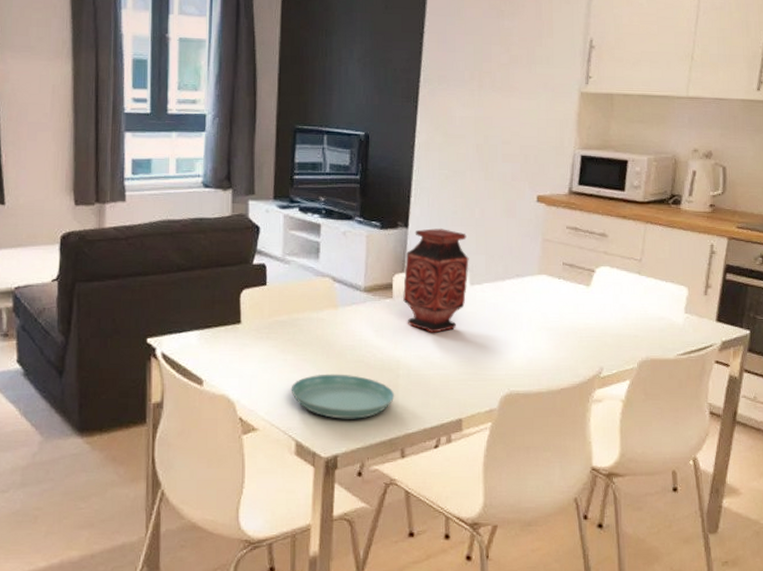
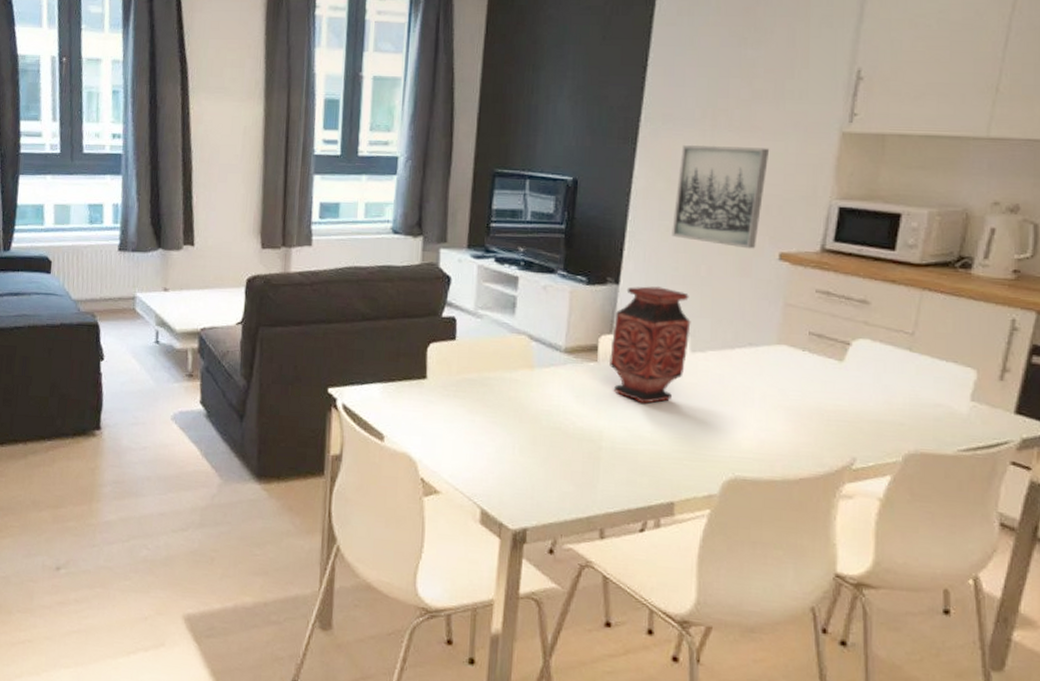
saucer: present [291,374,395,419] -> none [478,438,596,492]
wall art: none [450,103,526,193] -> present [671,145,770,249]

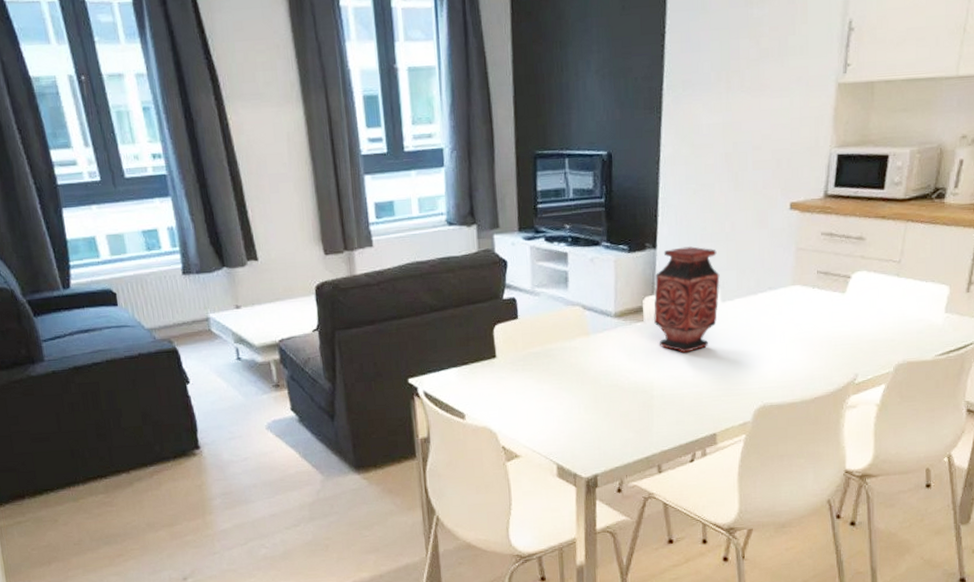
wall art: present [671,145,770,249] -> none [698,105,778,202]

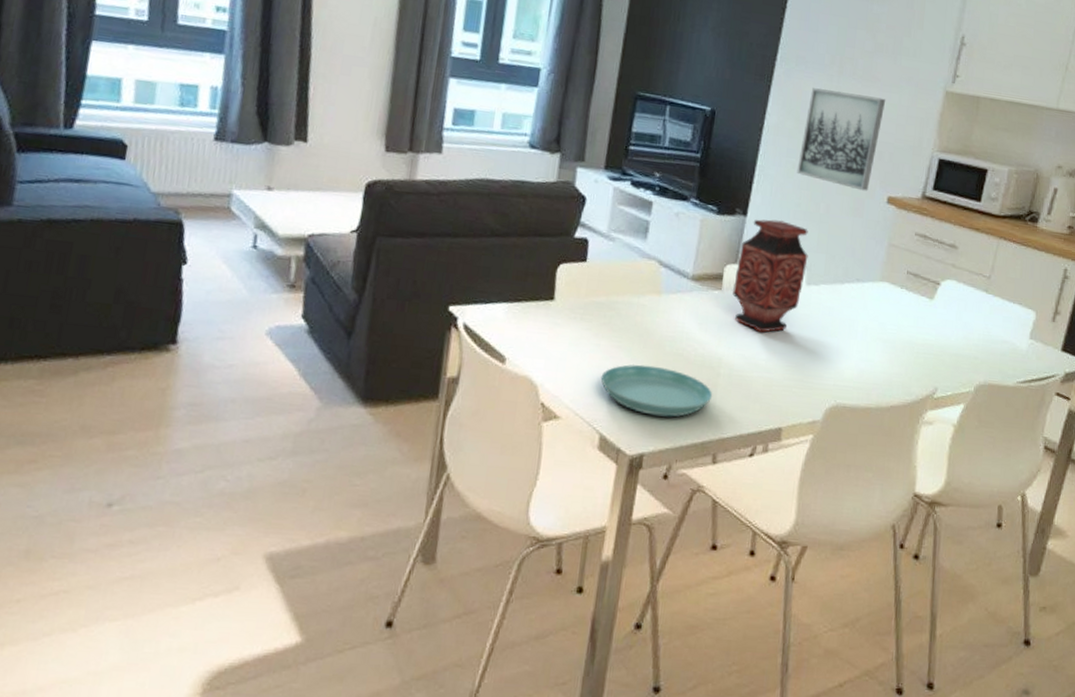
saucer: none [549,399,650,442] -> present [600,364,713,417]
wall art: none [698,105,778,202] -> present [797,88,886,191]

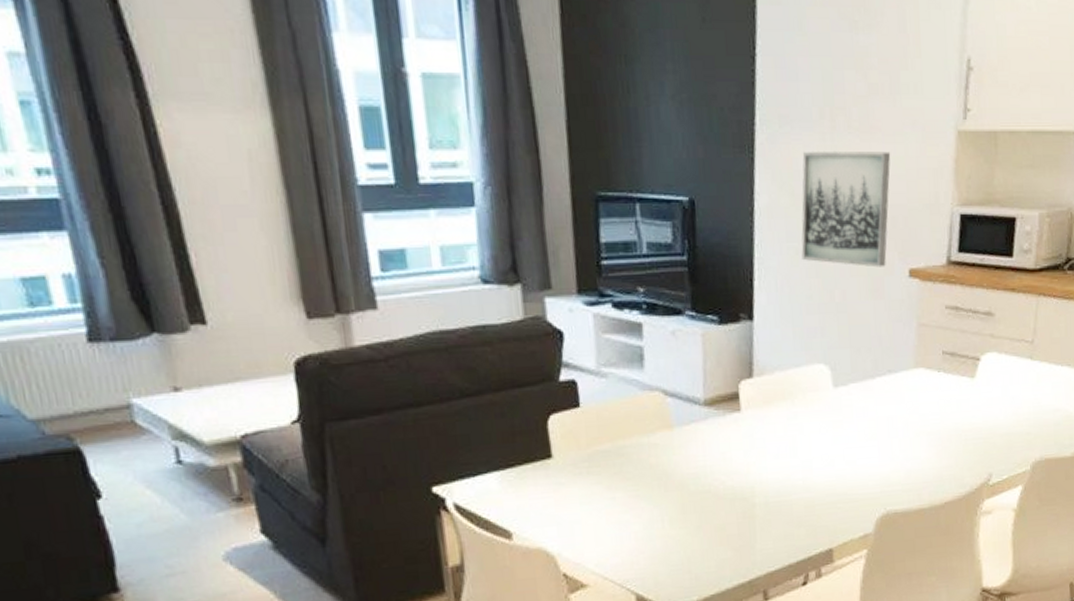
saucer: present [600,364,713,417] -> none [623,509,752,563]
vase: present [733,219,808,333] -> none [752,319,831,450]

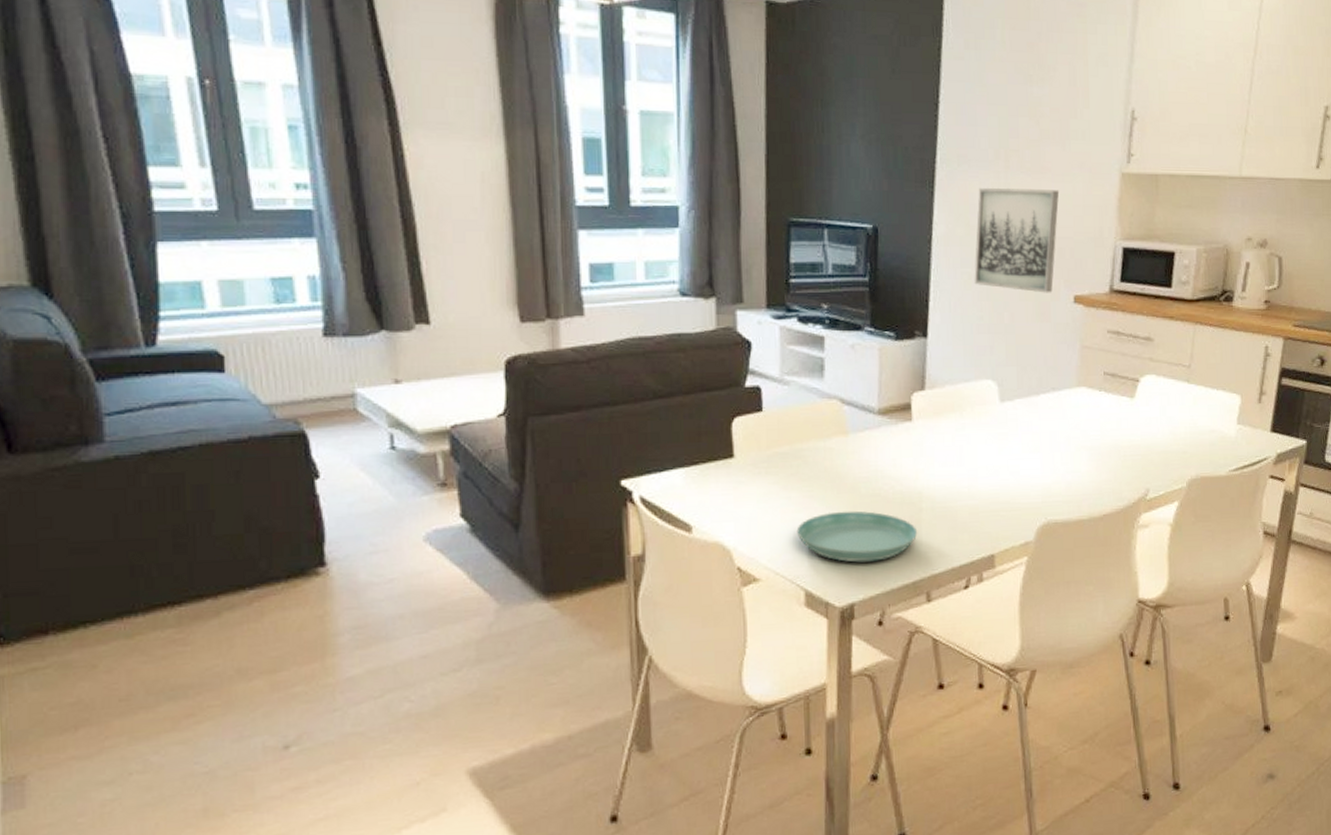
saucer: none [623,509,752,563] -> present [796,510,918,563]

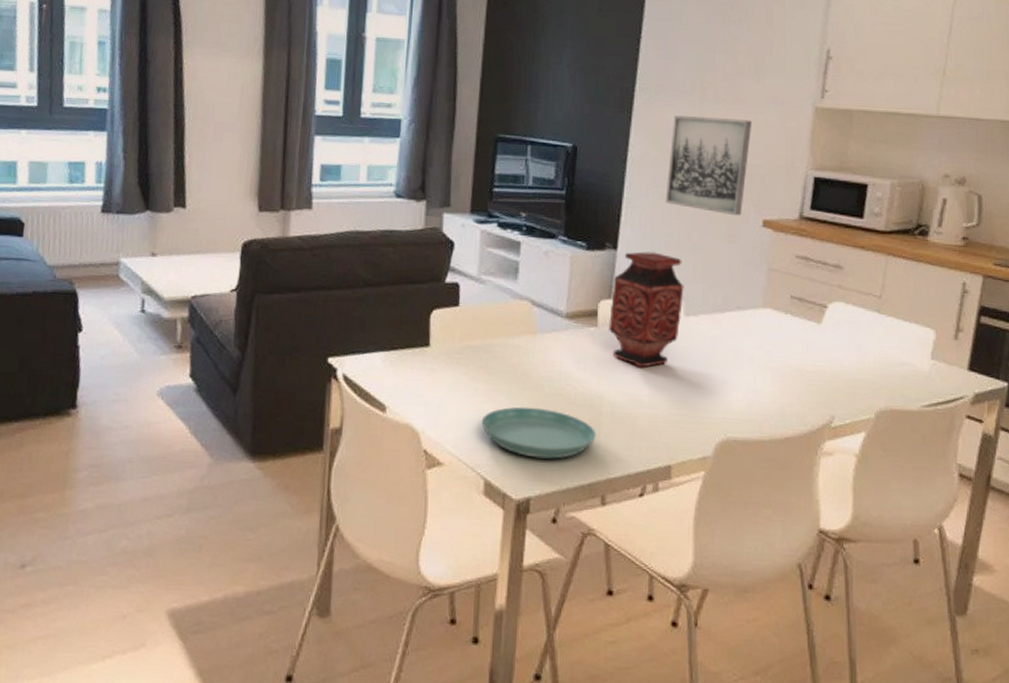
vase: none [923,337,999,459] -> present [609,251,684,368]

